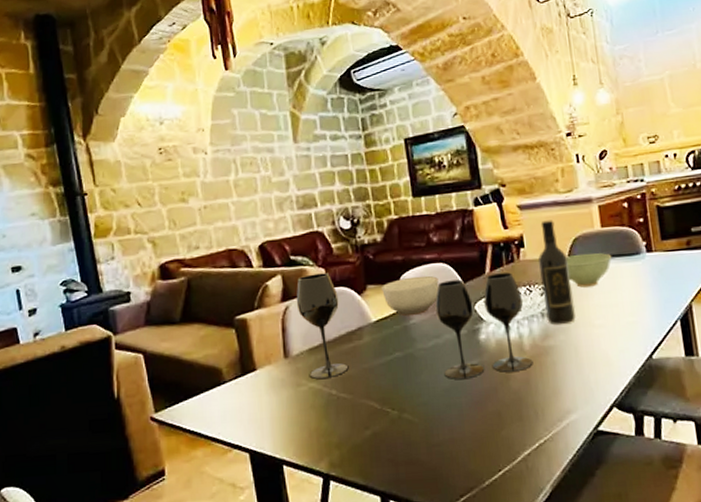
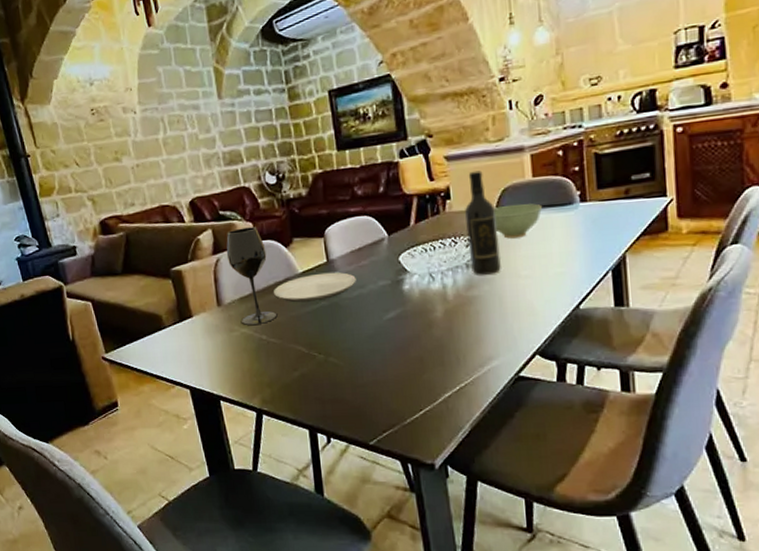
plate: none [346,321,432,354] -> present [274,272,356,303]
bowl: present [381,275,439,317] -> none [306,228,364,268]
wine glass: present [435,272,533,379] -> none [359,224,456,327]

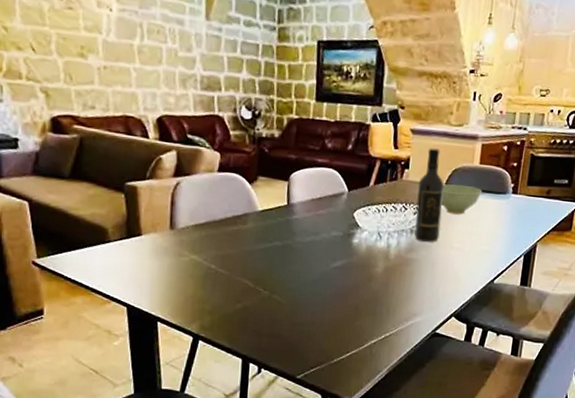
wineglass: present [226,227,278,326] -> none [188,155,230,254]
plate: present [274,272,356,303] -> none [230,214,312,241]

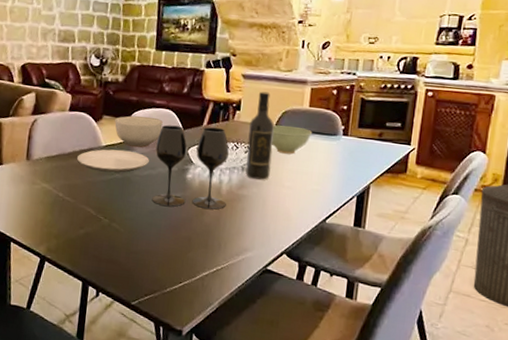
plate: none [230,214,312,241] -> present [77,149,149,173]
bowl: none [271,176,326,212] -> present [114,116,163,148]
wine glass: none [315,185,397,275] -> present [152,124,229,210]

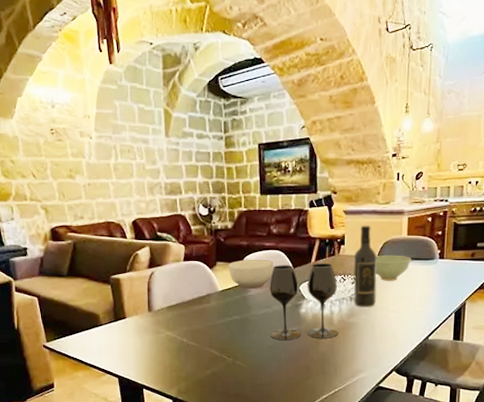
plate: present [77,149,149,173] -> none [197,292,264,315]

